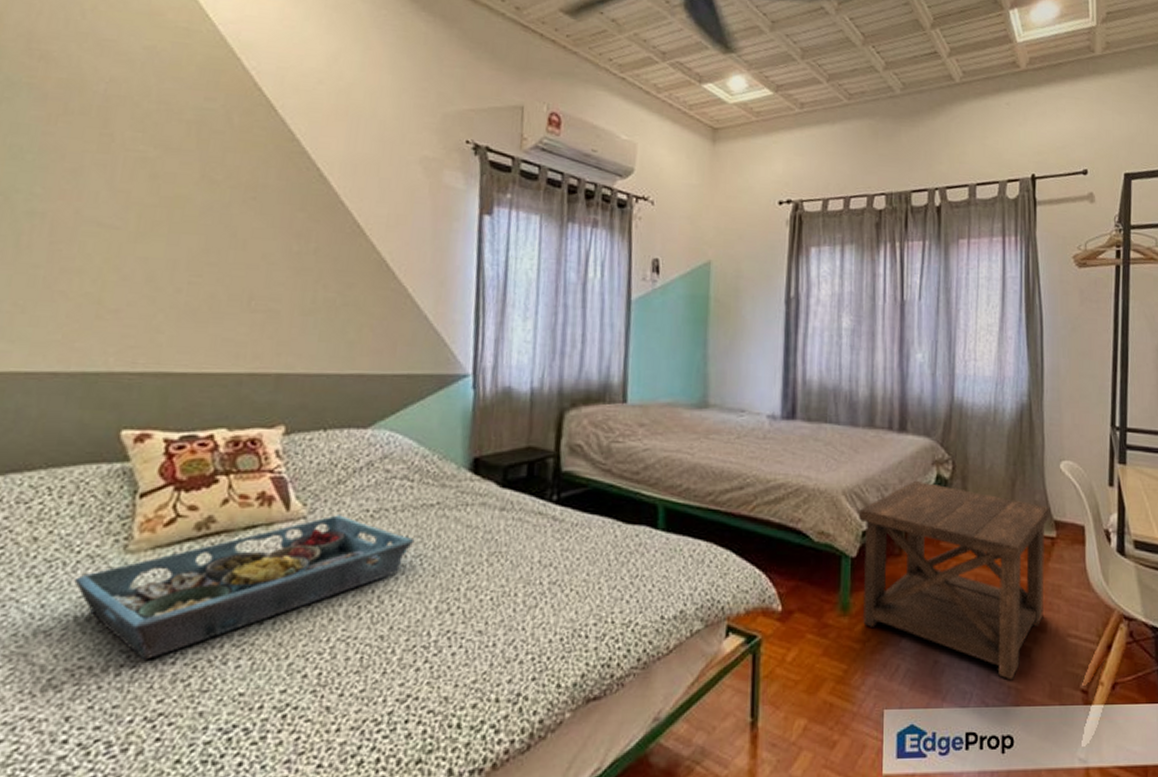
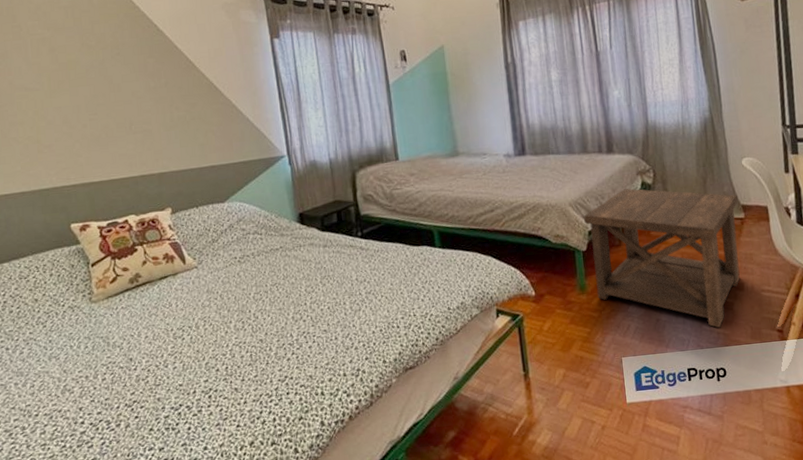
serving tray: present [74,515,415,660] -> none [65,263,270,369]

